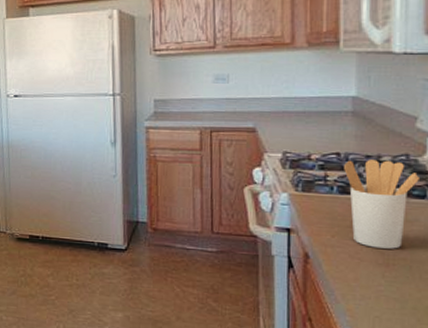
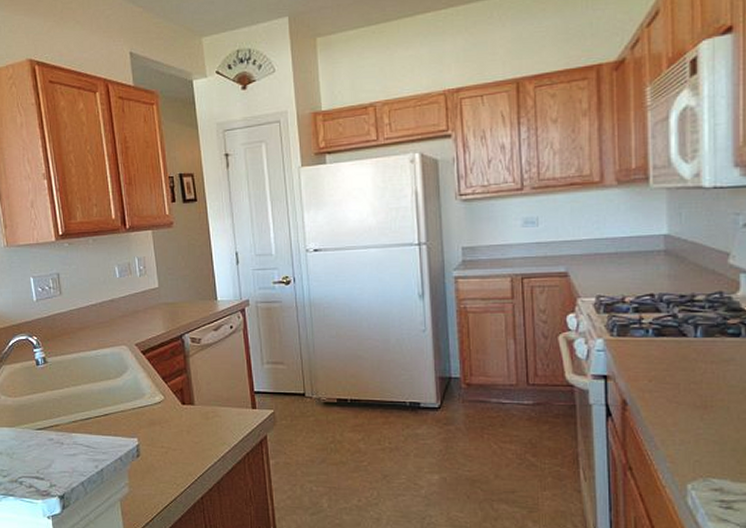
utensil holder: present [344,160,421,249] -> none [659,299,735,390]

